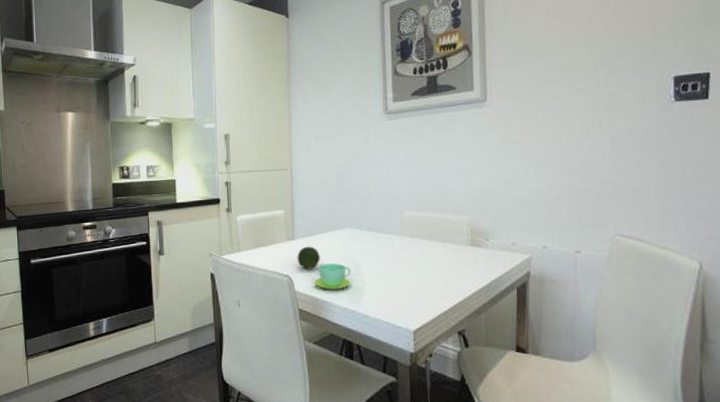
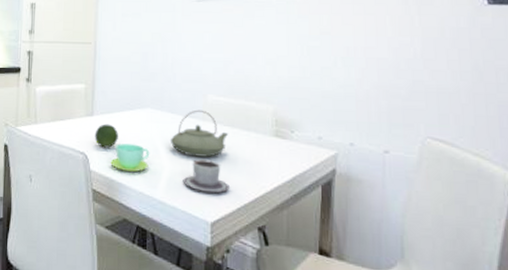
teapot: none [370,226,427,271] -> present [170,109,229,157]
cup: none [384,272,429,304] -> present [183,159,229,194]

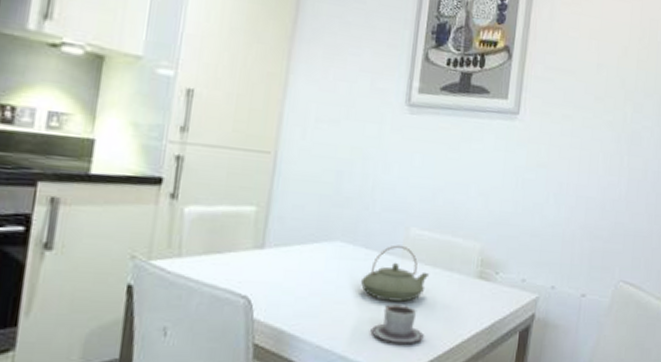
fruit: present [94,123,118,148] -> none [263,259,296,291]
cup: present [110,143,150,173] -> none [281,285,334,321]

